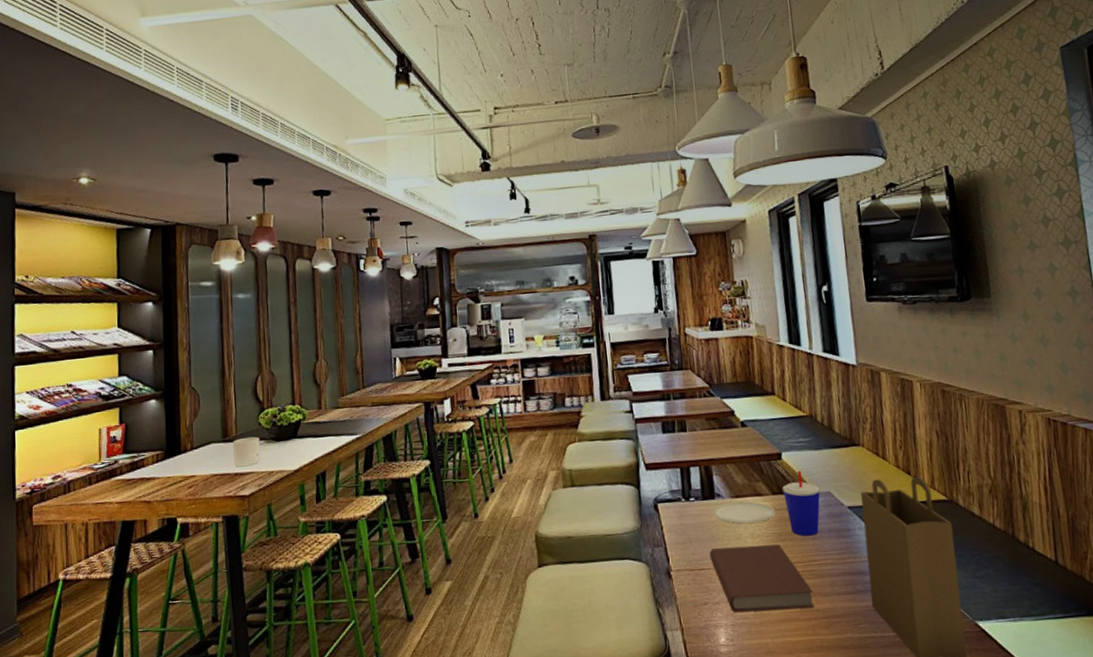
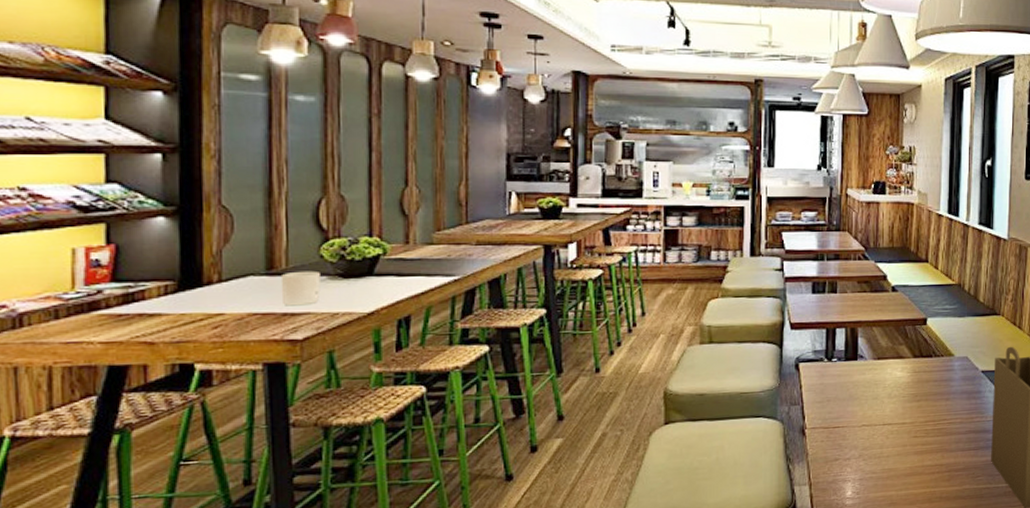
book: present [709,544,814,613] -> none [846,404,940,468]
plate: present [712,501,775,525] -> none [853,363,914,386]
beverage cup: present [782,470,820,537] -> none [924,335,958,398]

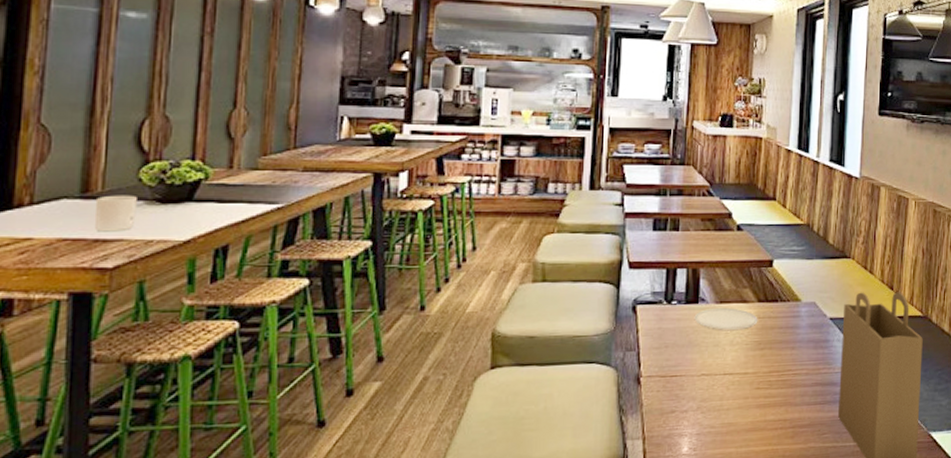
plate: none [853,363,914,386] -> present [694,307,758,331]

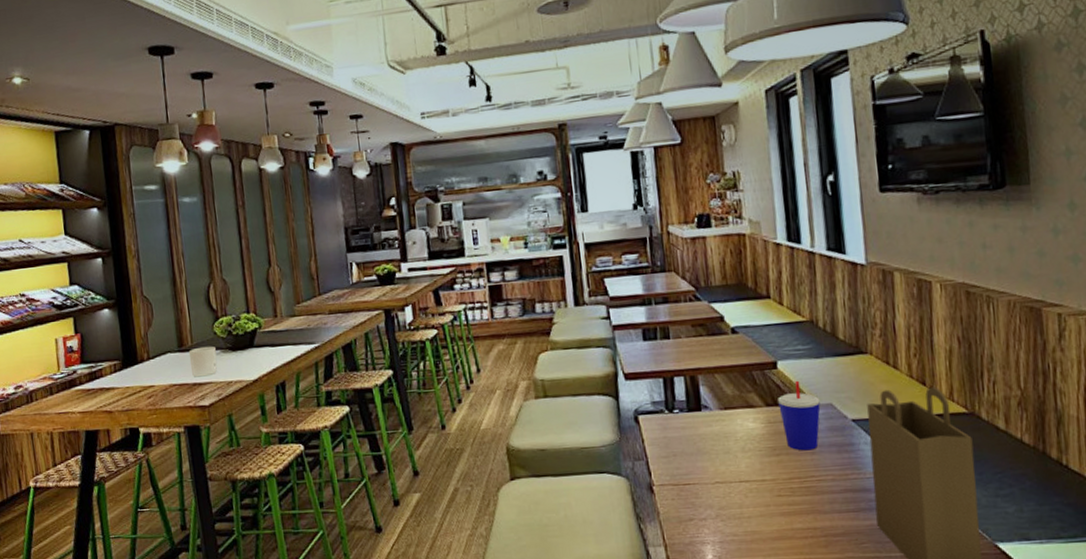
plate: present [694,307,758,331] -> none [699,413,769,438]
beverage cup: none [769,279,805,346] -> present [778,380,821,451]

